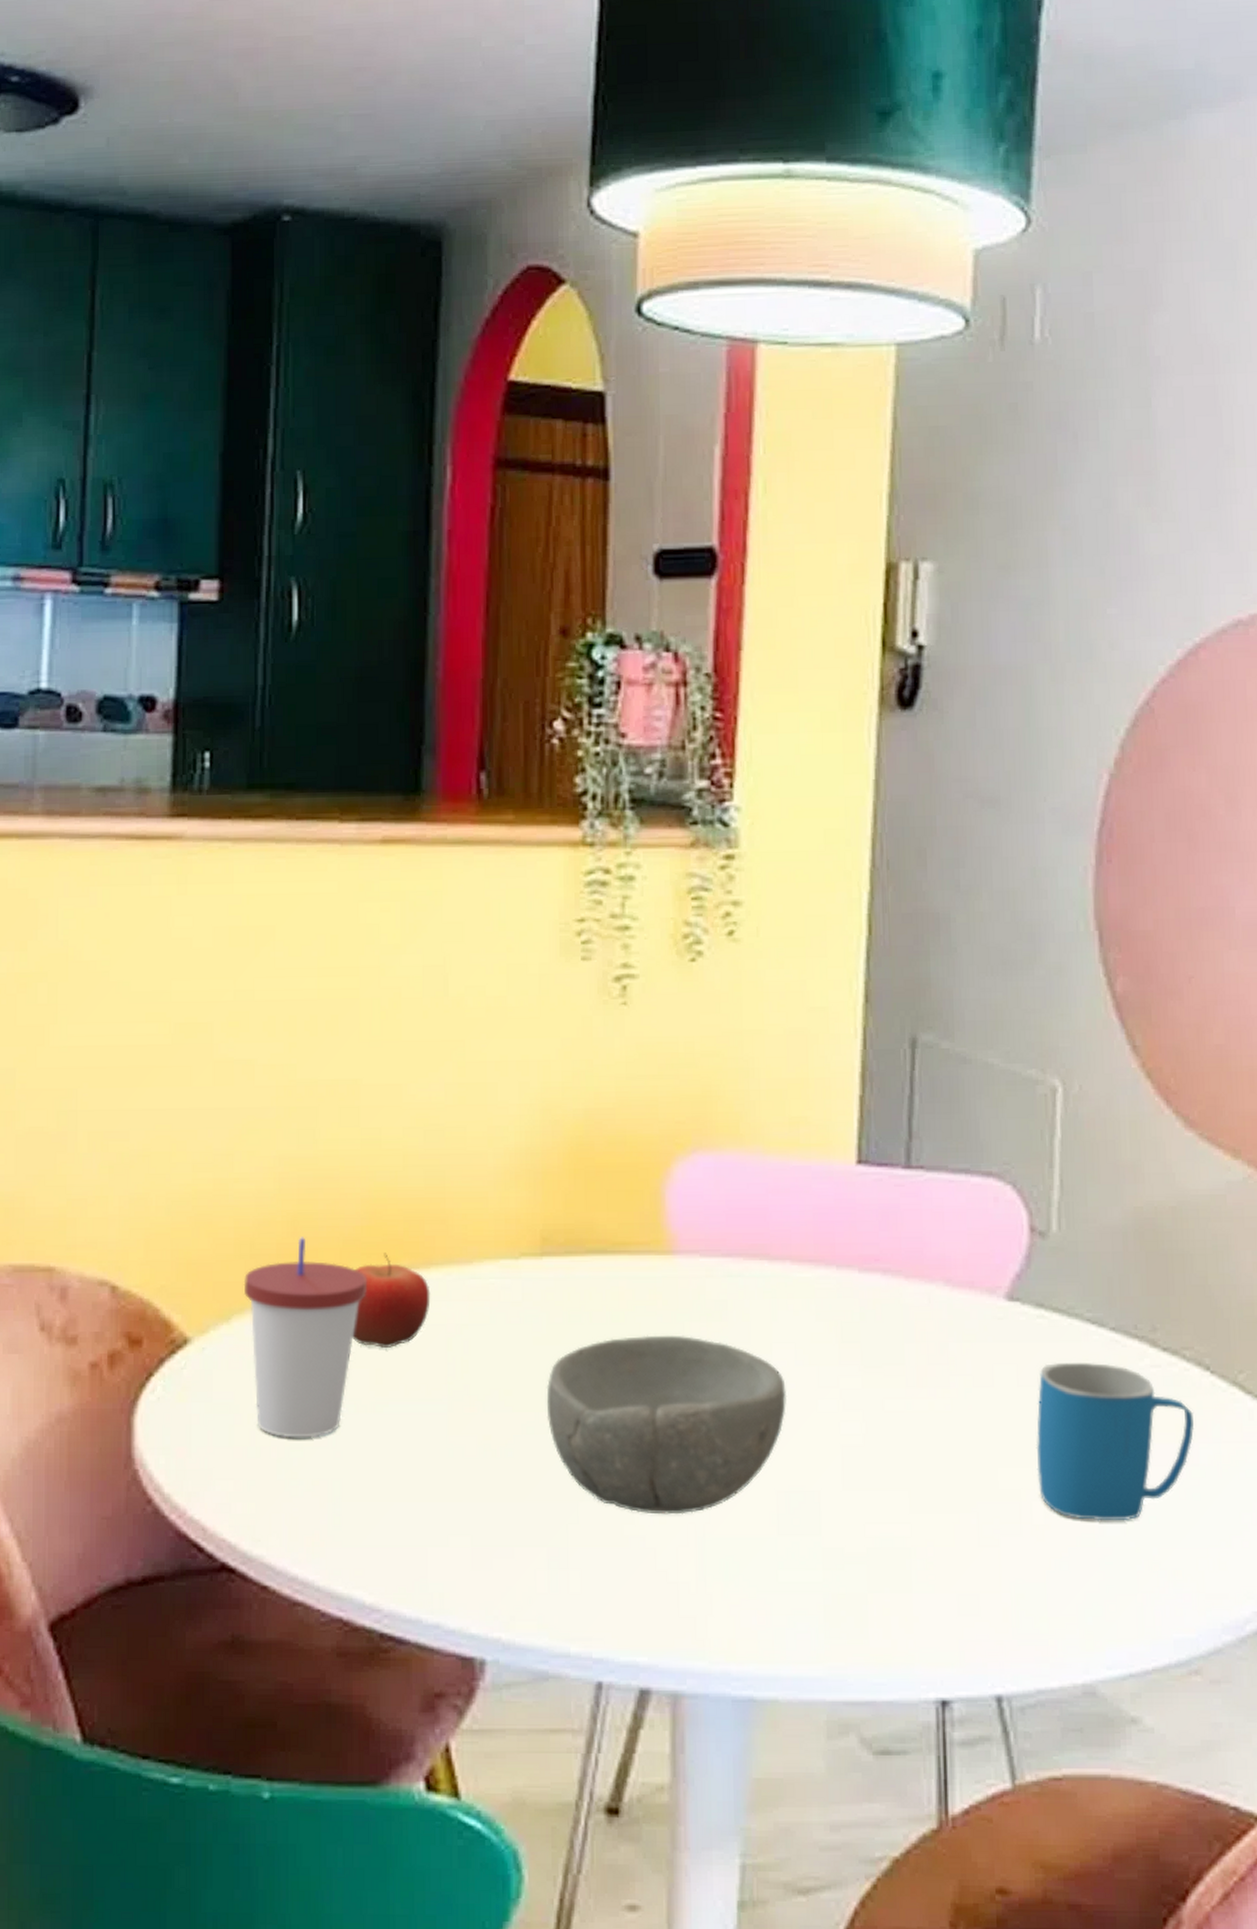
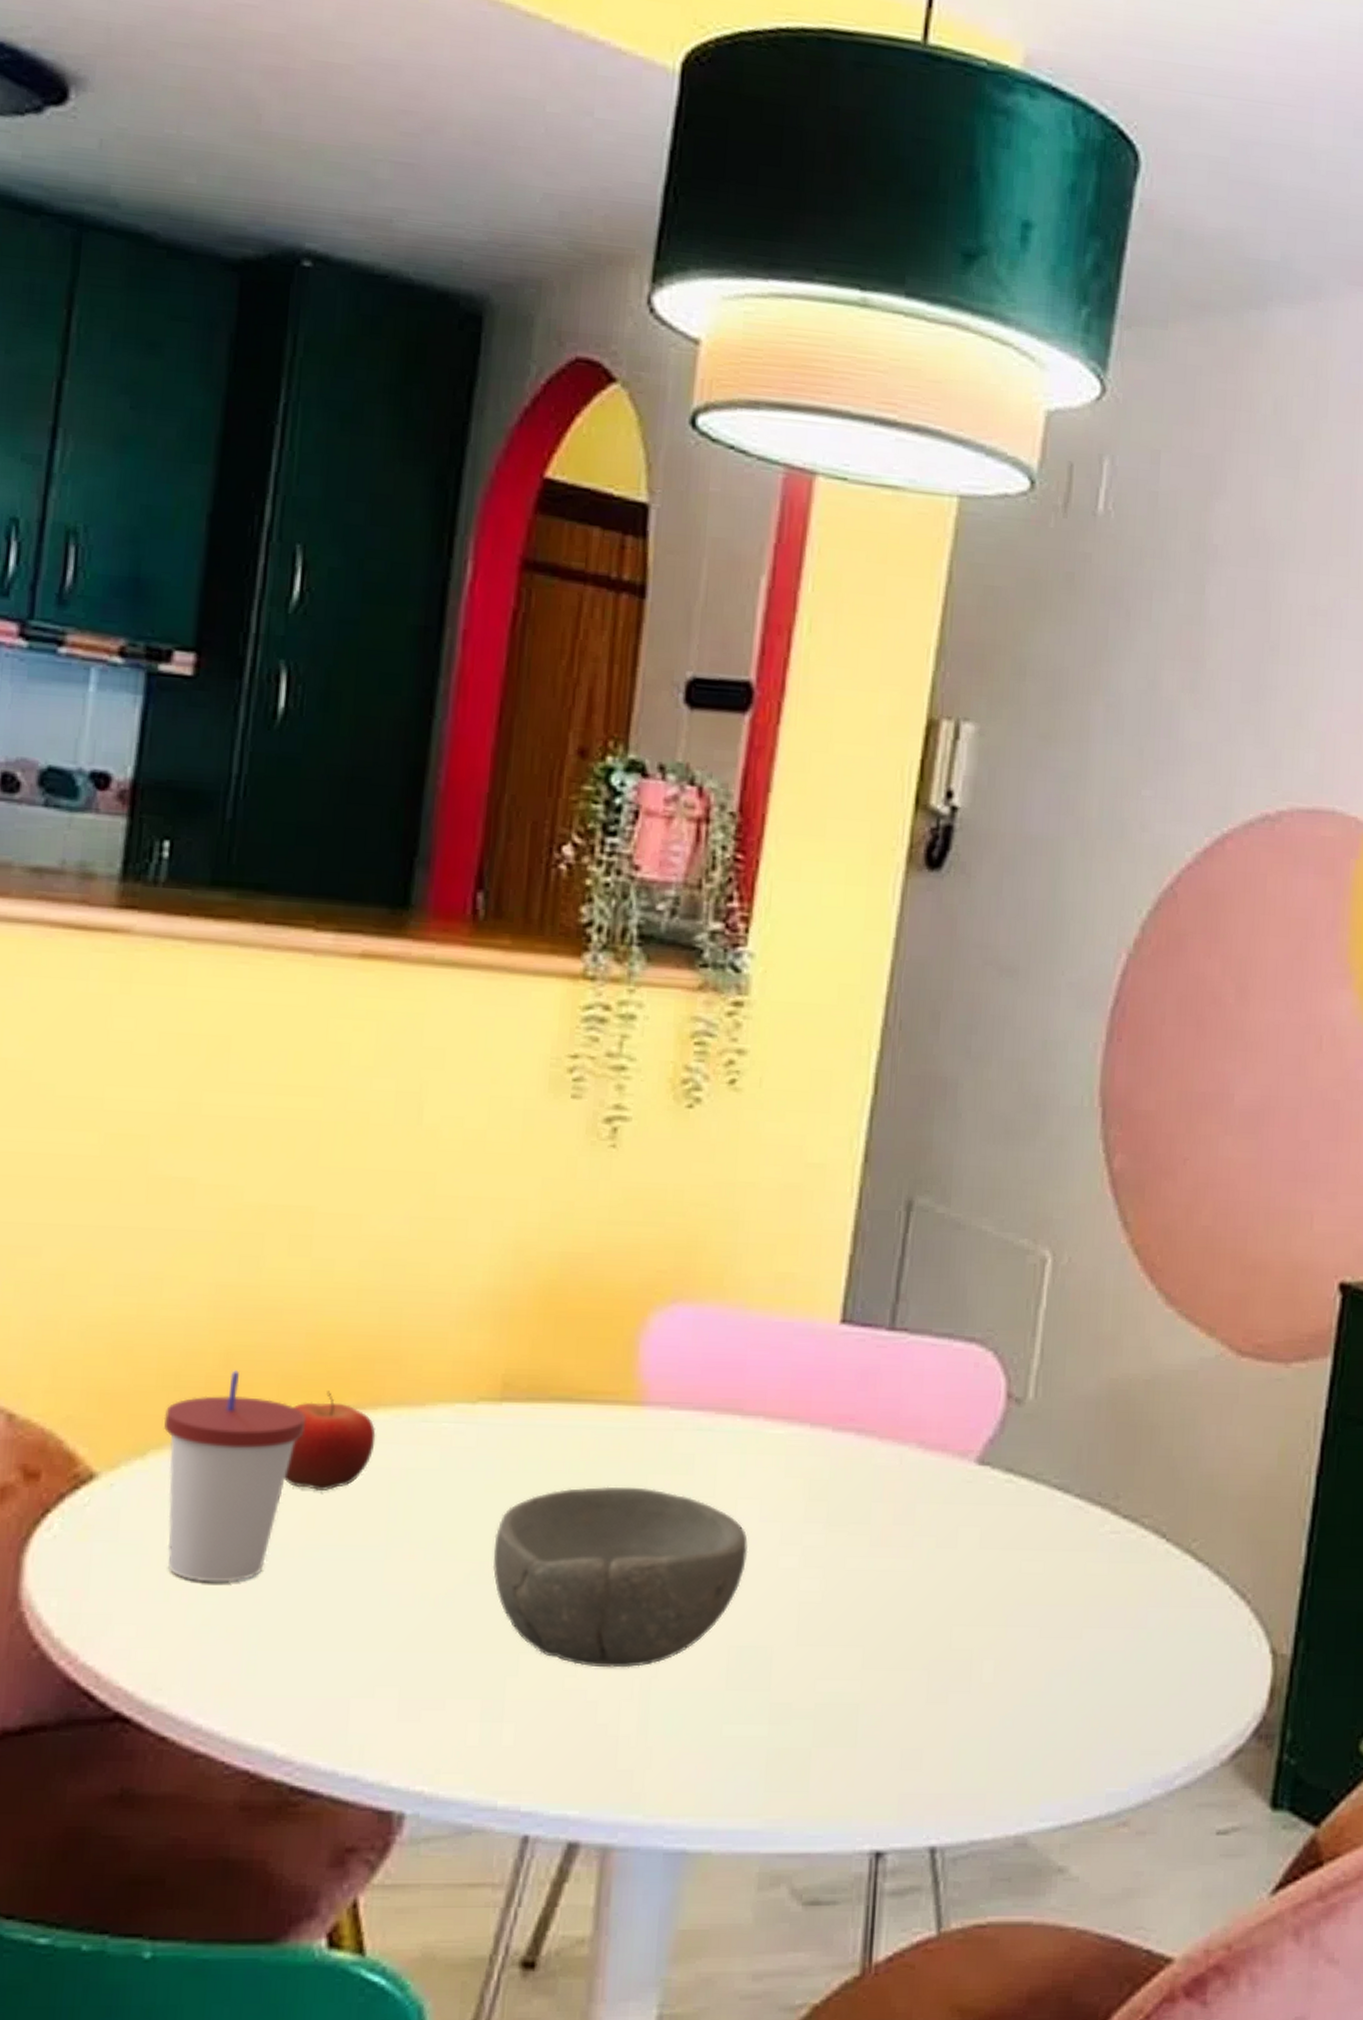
mug: present [1036,1362,1194,1521] -> none [991,1526,1146,1680]

